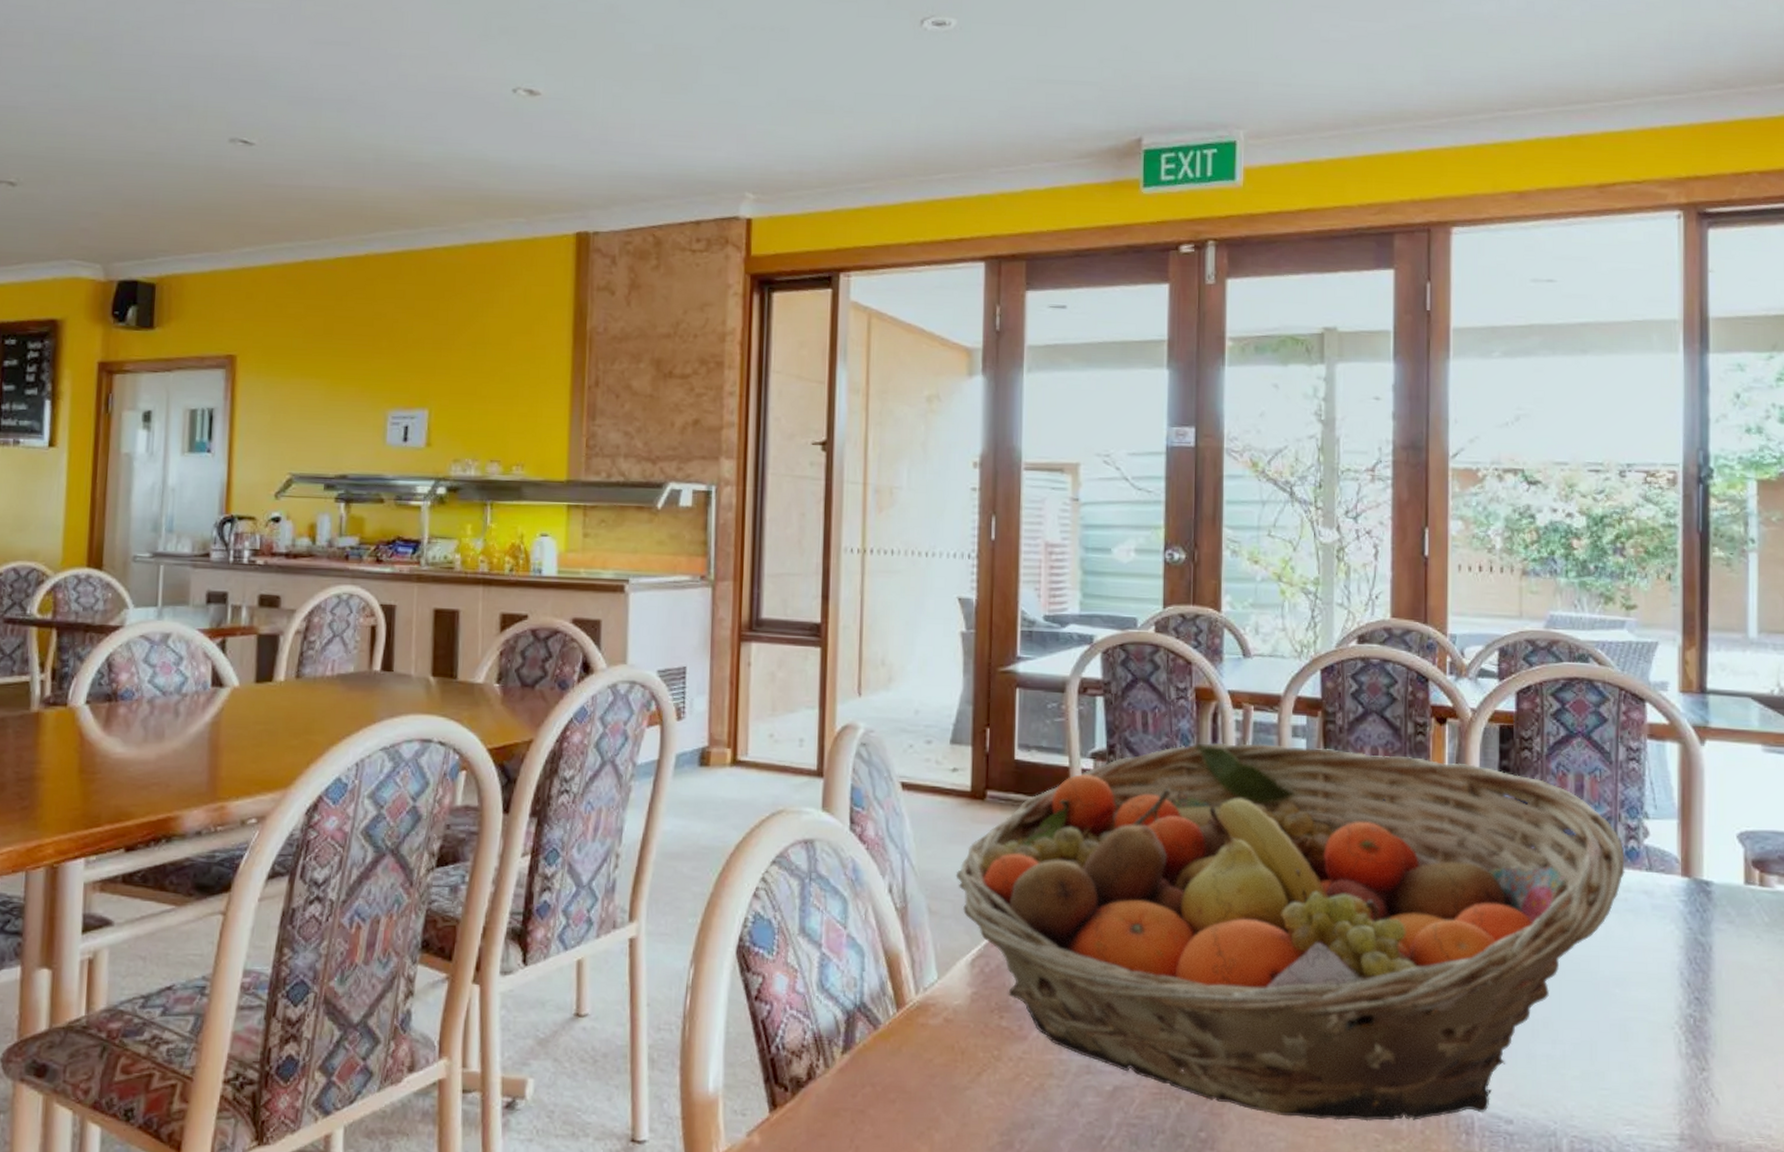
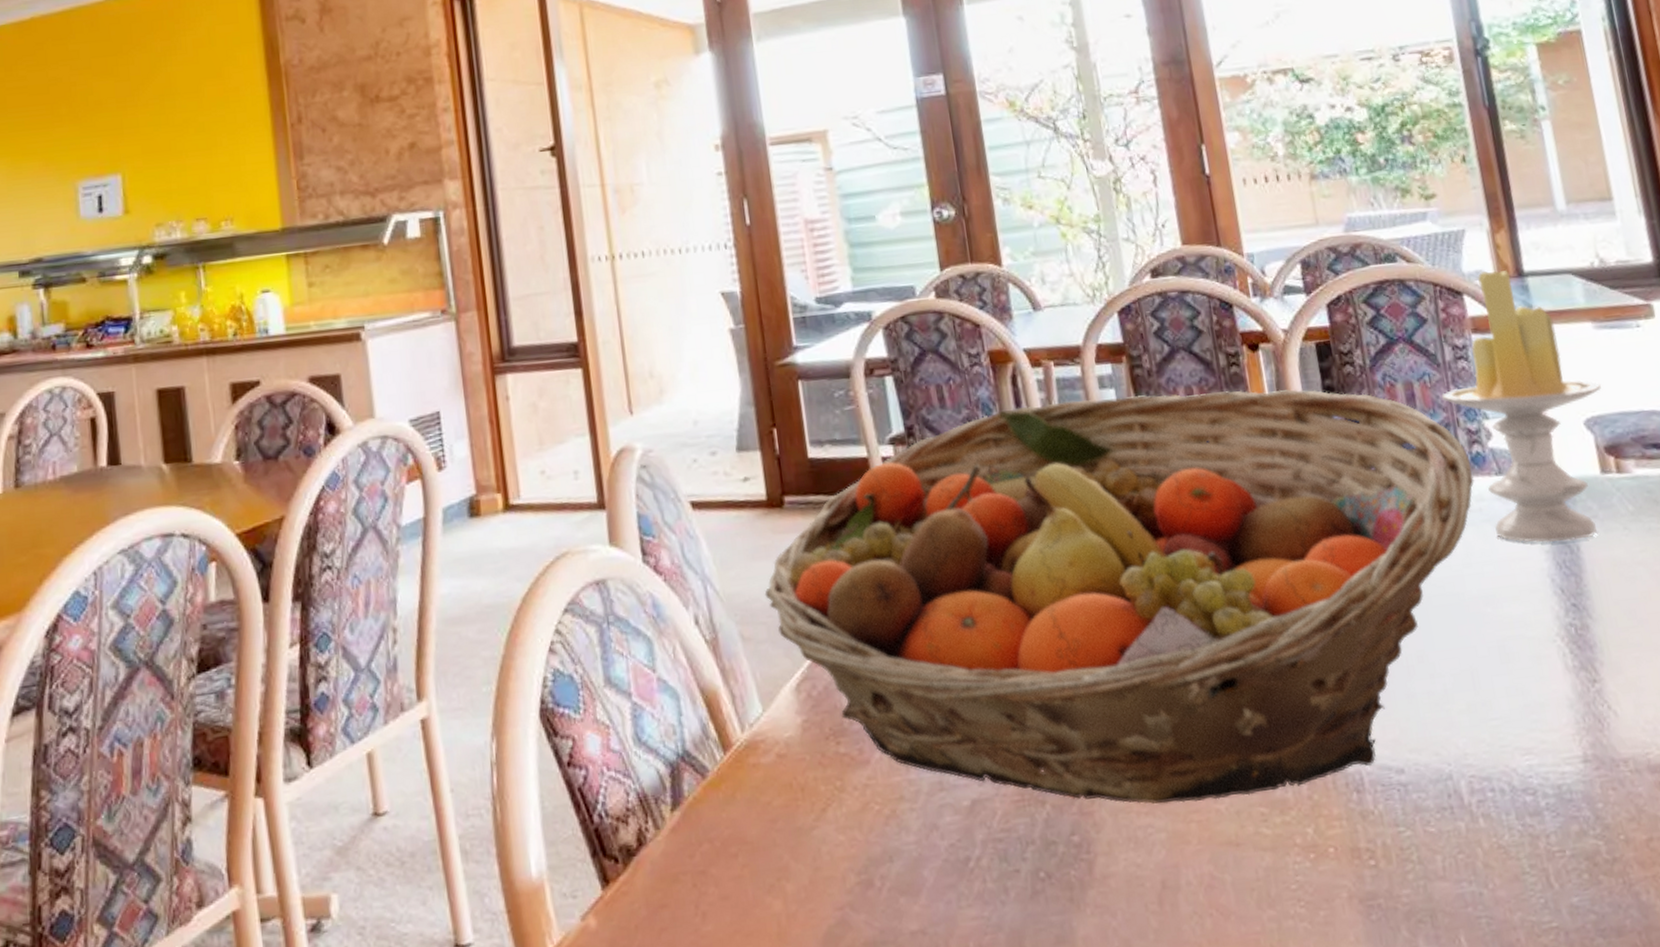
candle: none [1608,682,1759,941] -> present [1441,270,1601,543]

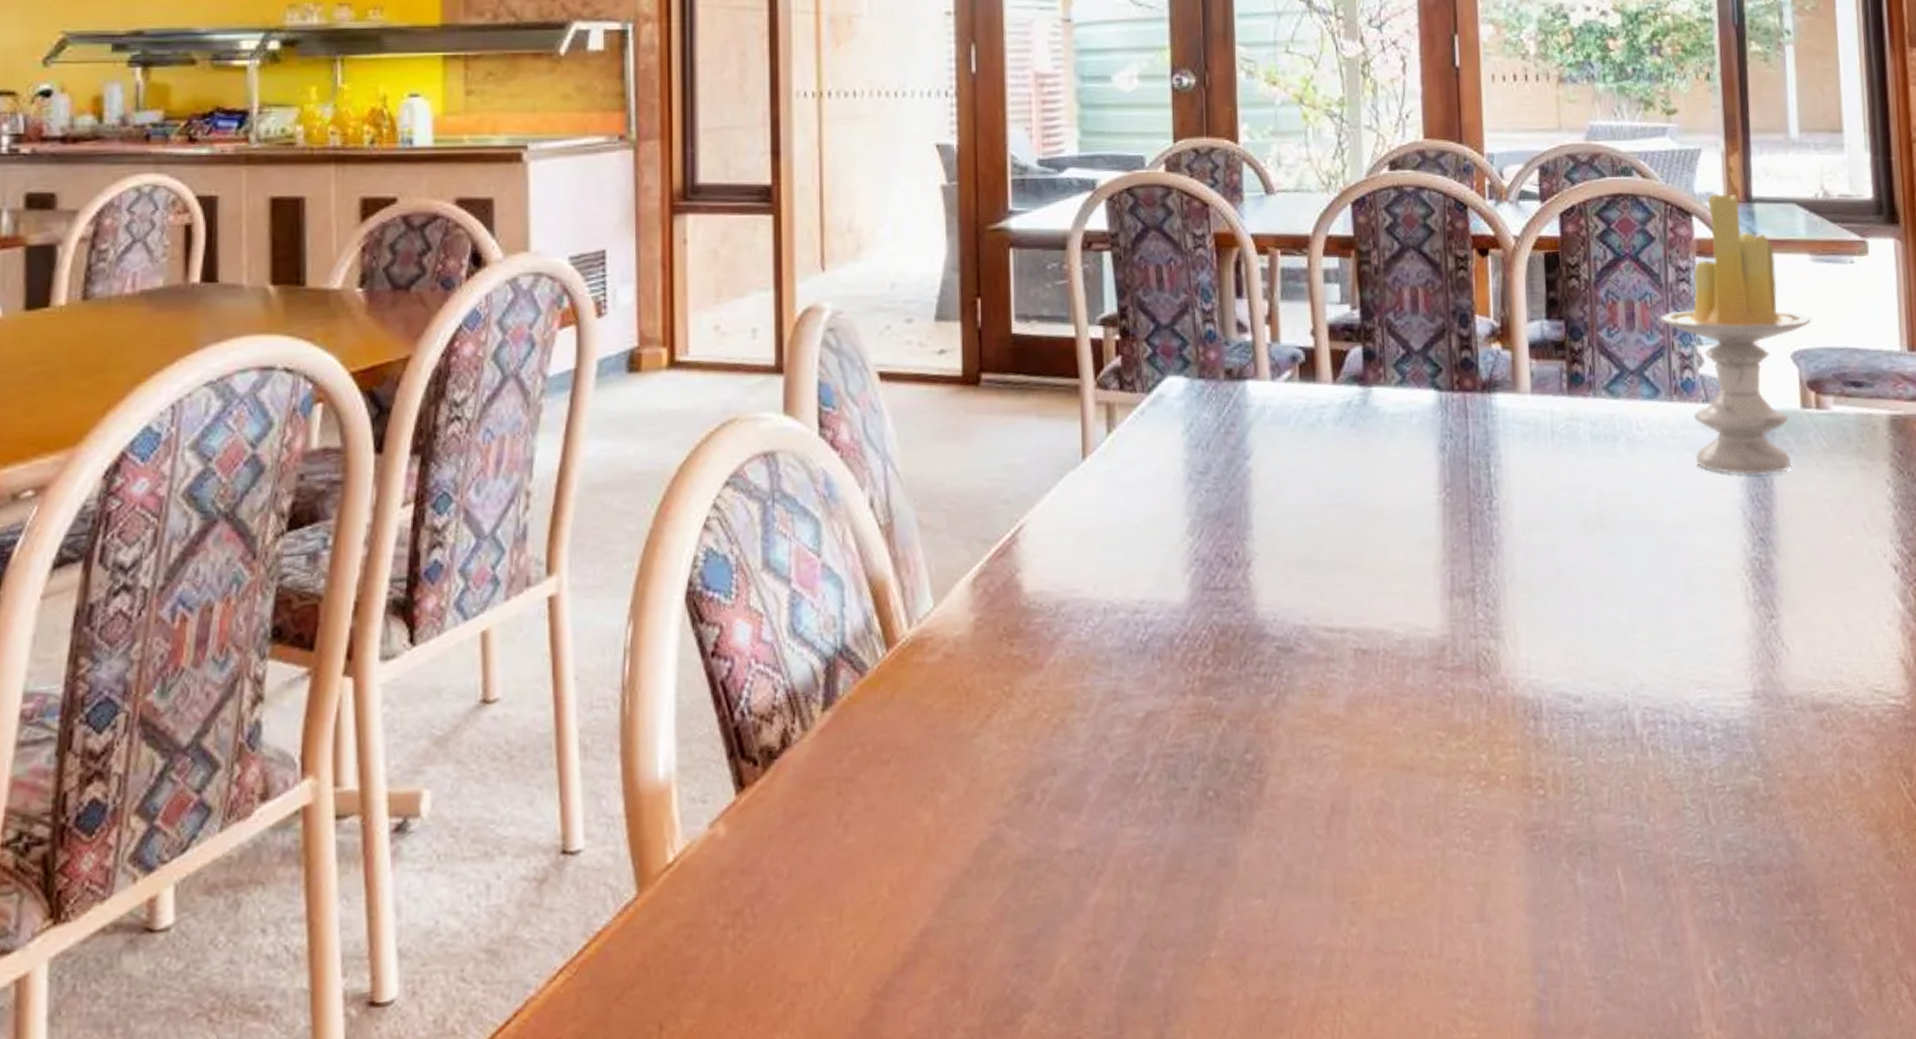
fruit basket: present [764,389,1474,804] -> none [949,293,1682,724]

